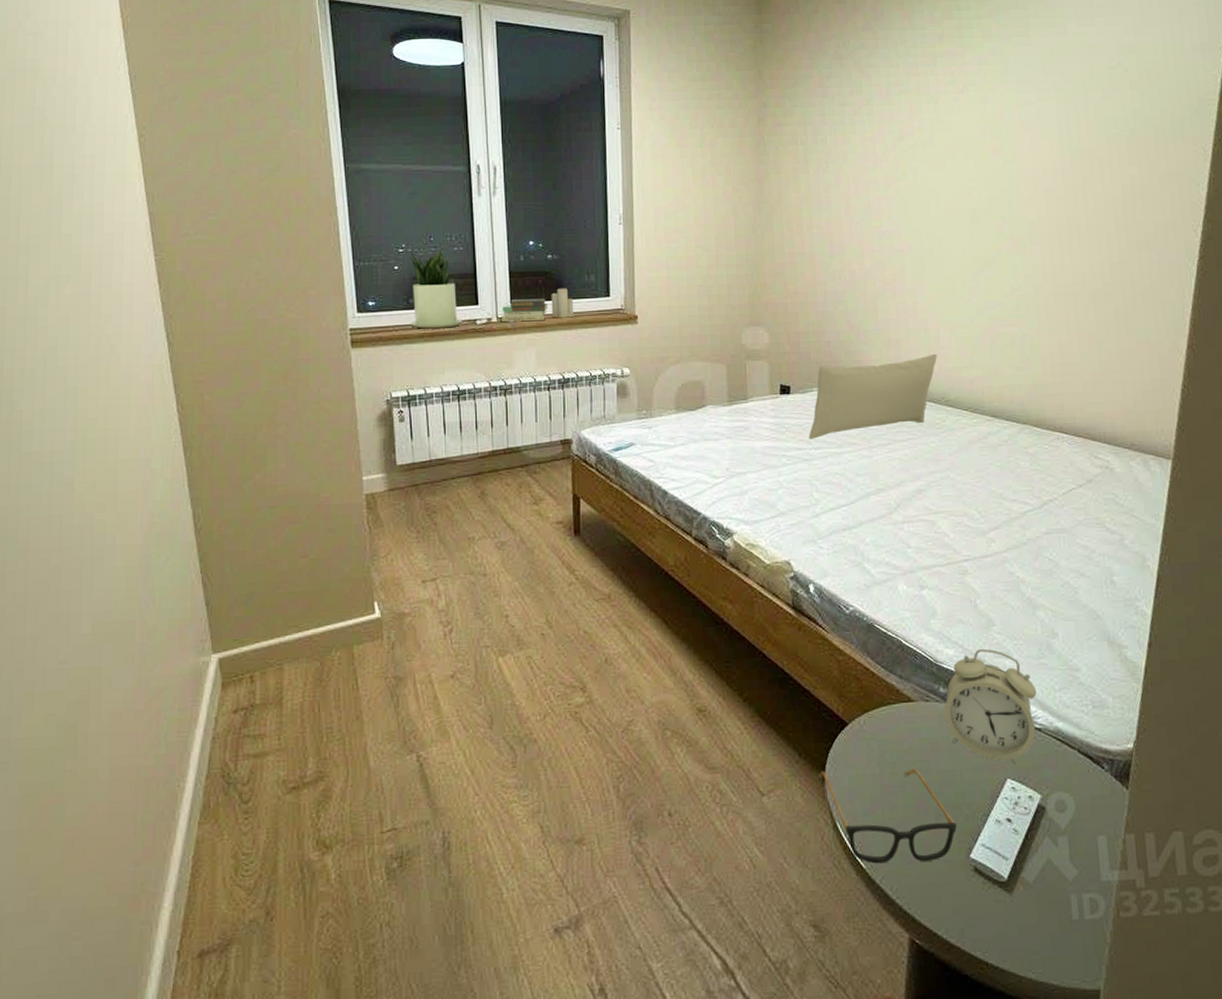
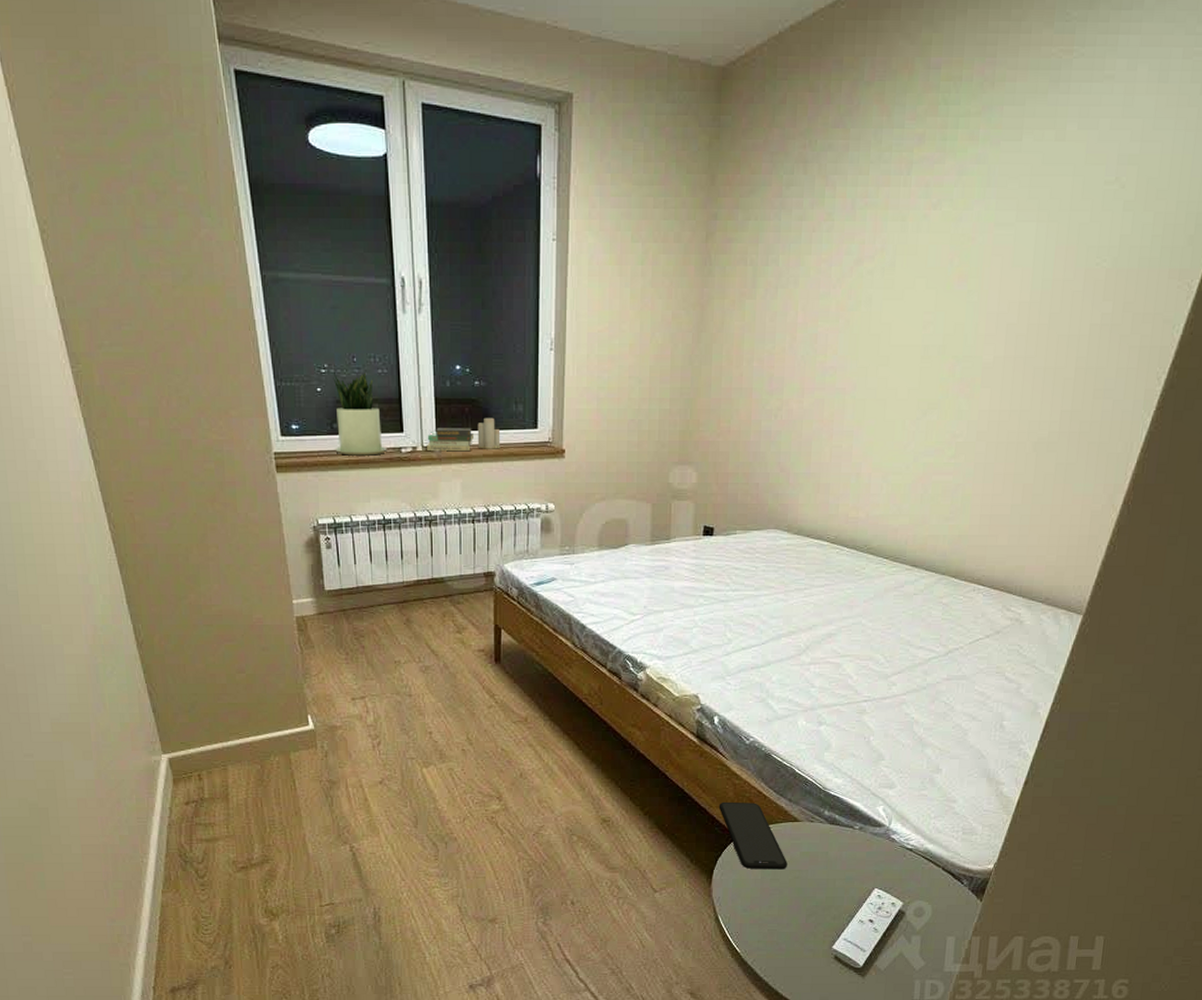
pillow: present [808,353,937,439] -> none [727,500,866,581]
eyeglasses: present [817,768,957,864] -> none [705,874,824,949]
smartphone: none [823,681,907,762] -> present [718,801,787,870]
alarm clock: present [944,648,1037,765] -> none [826,779,914,877]

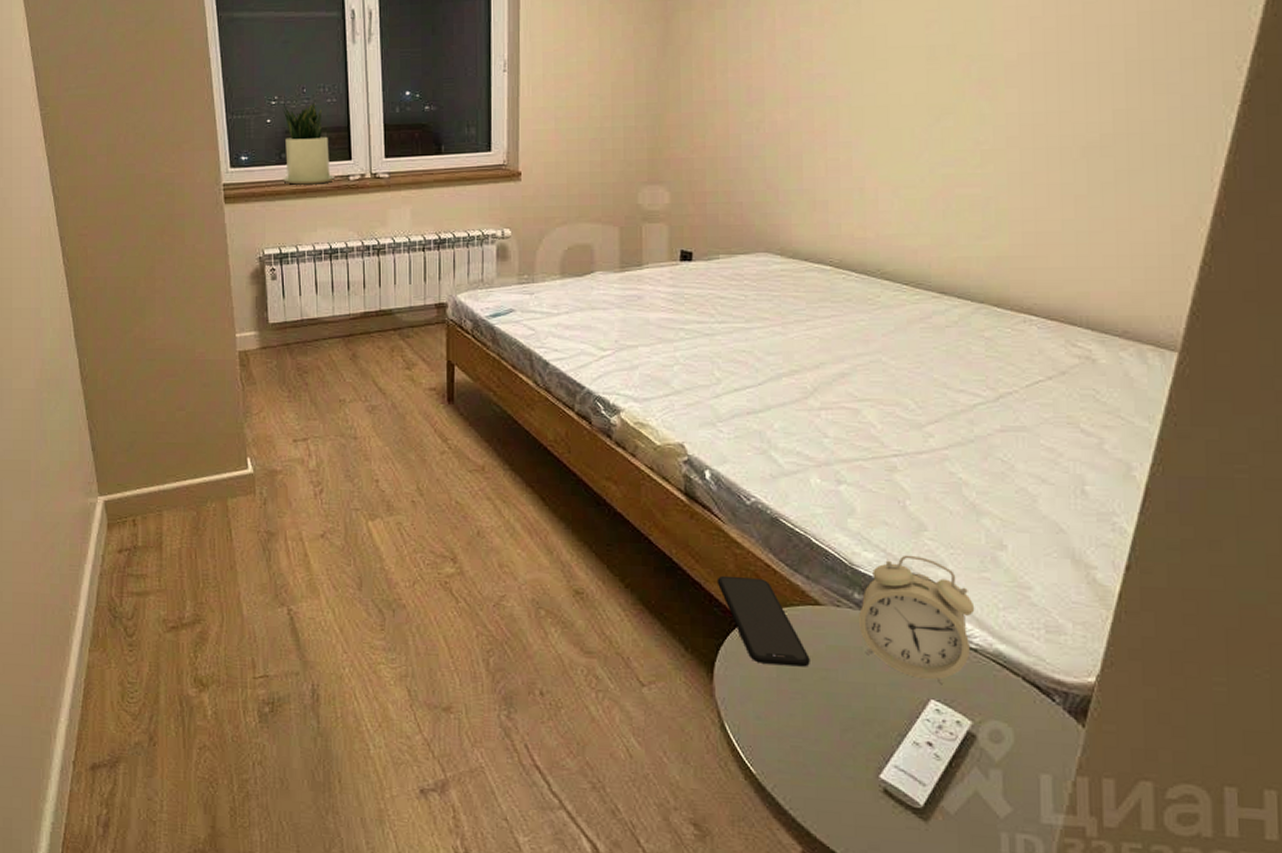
books: present [427,428,474,452] -> none [376,153,424,179]
candle: present [477,416,501,449] -> none [428,140,452,175]
alarm clock: none [826,779,914,877] -> present [858,555,975,685]

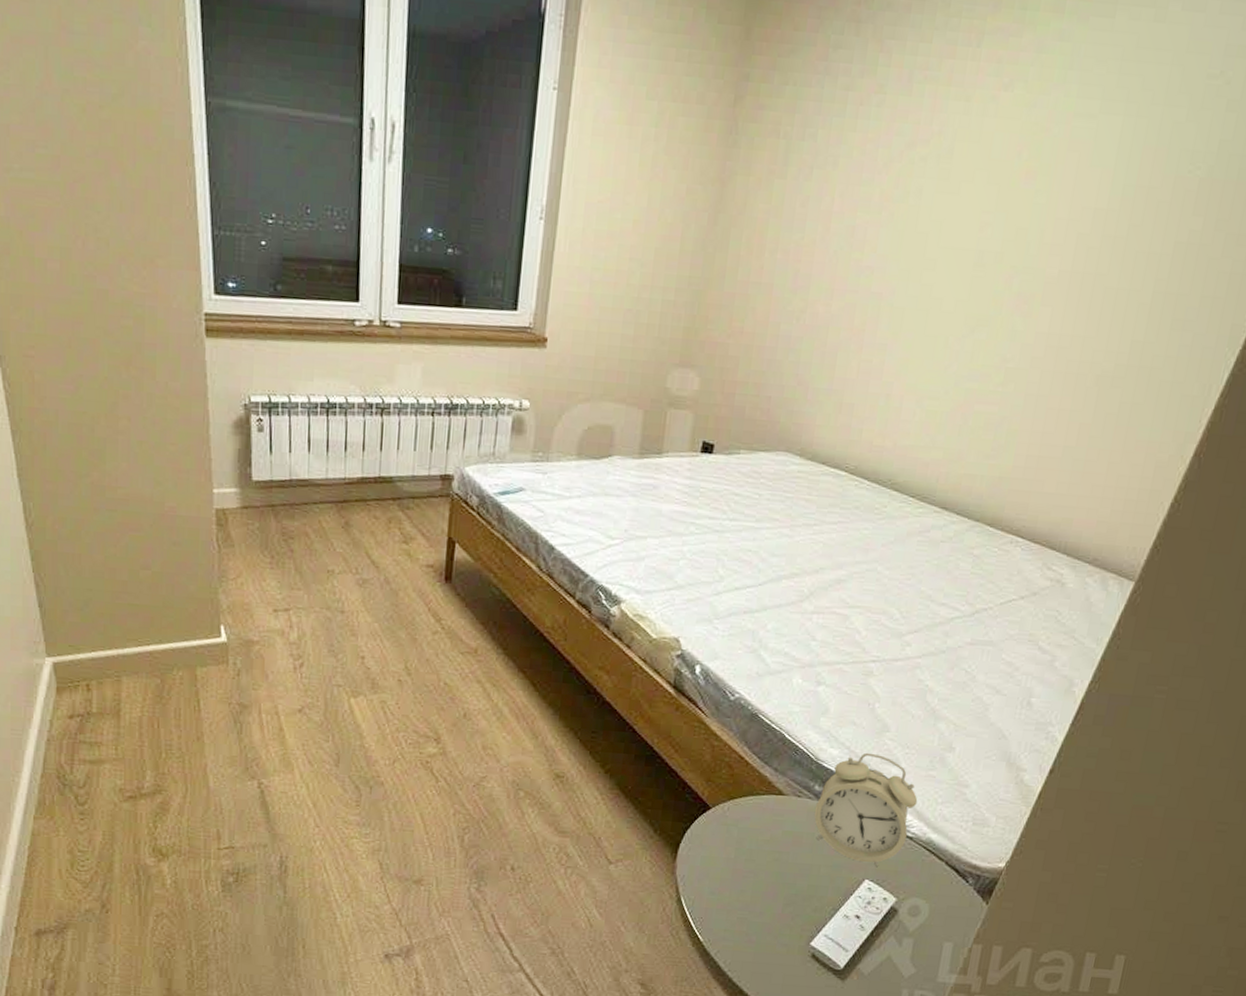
planter: present [283,102,335,185] -> none [277,225,338,327]
smartphone: present [716,575,810,667] -> none [692,765,767,850]

